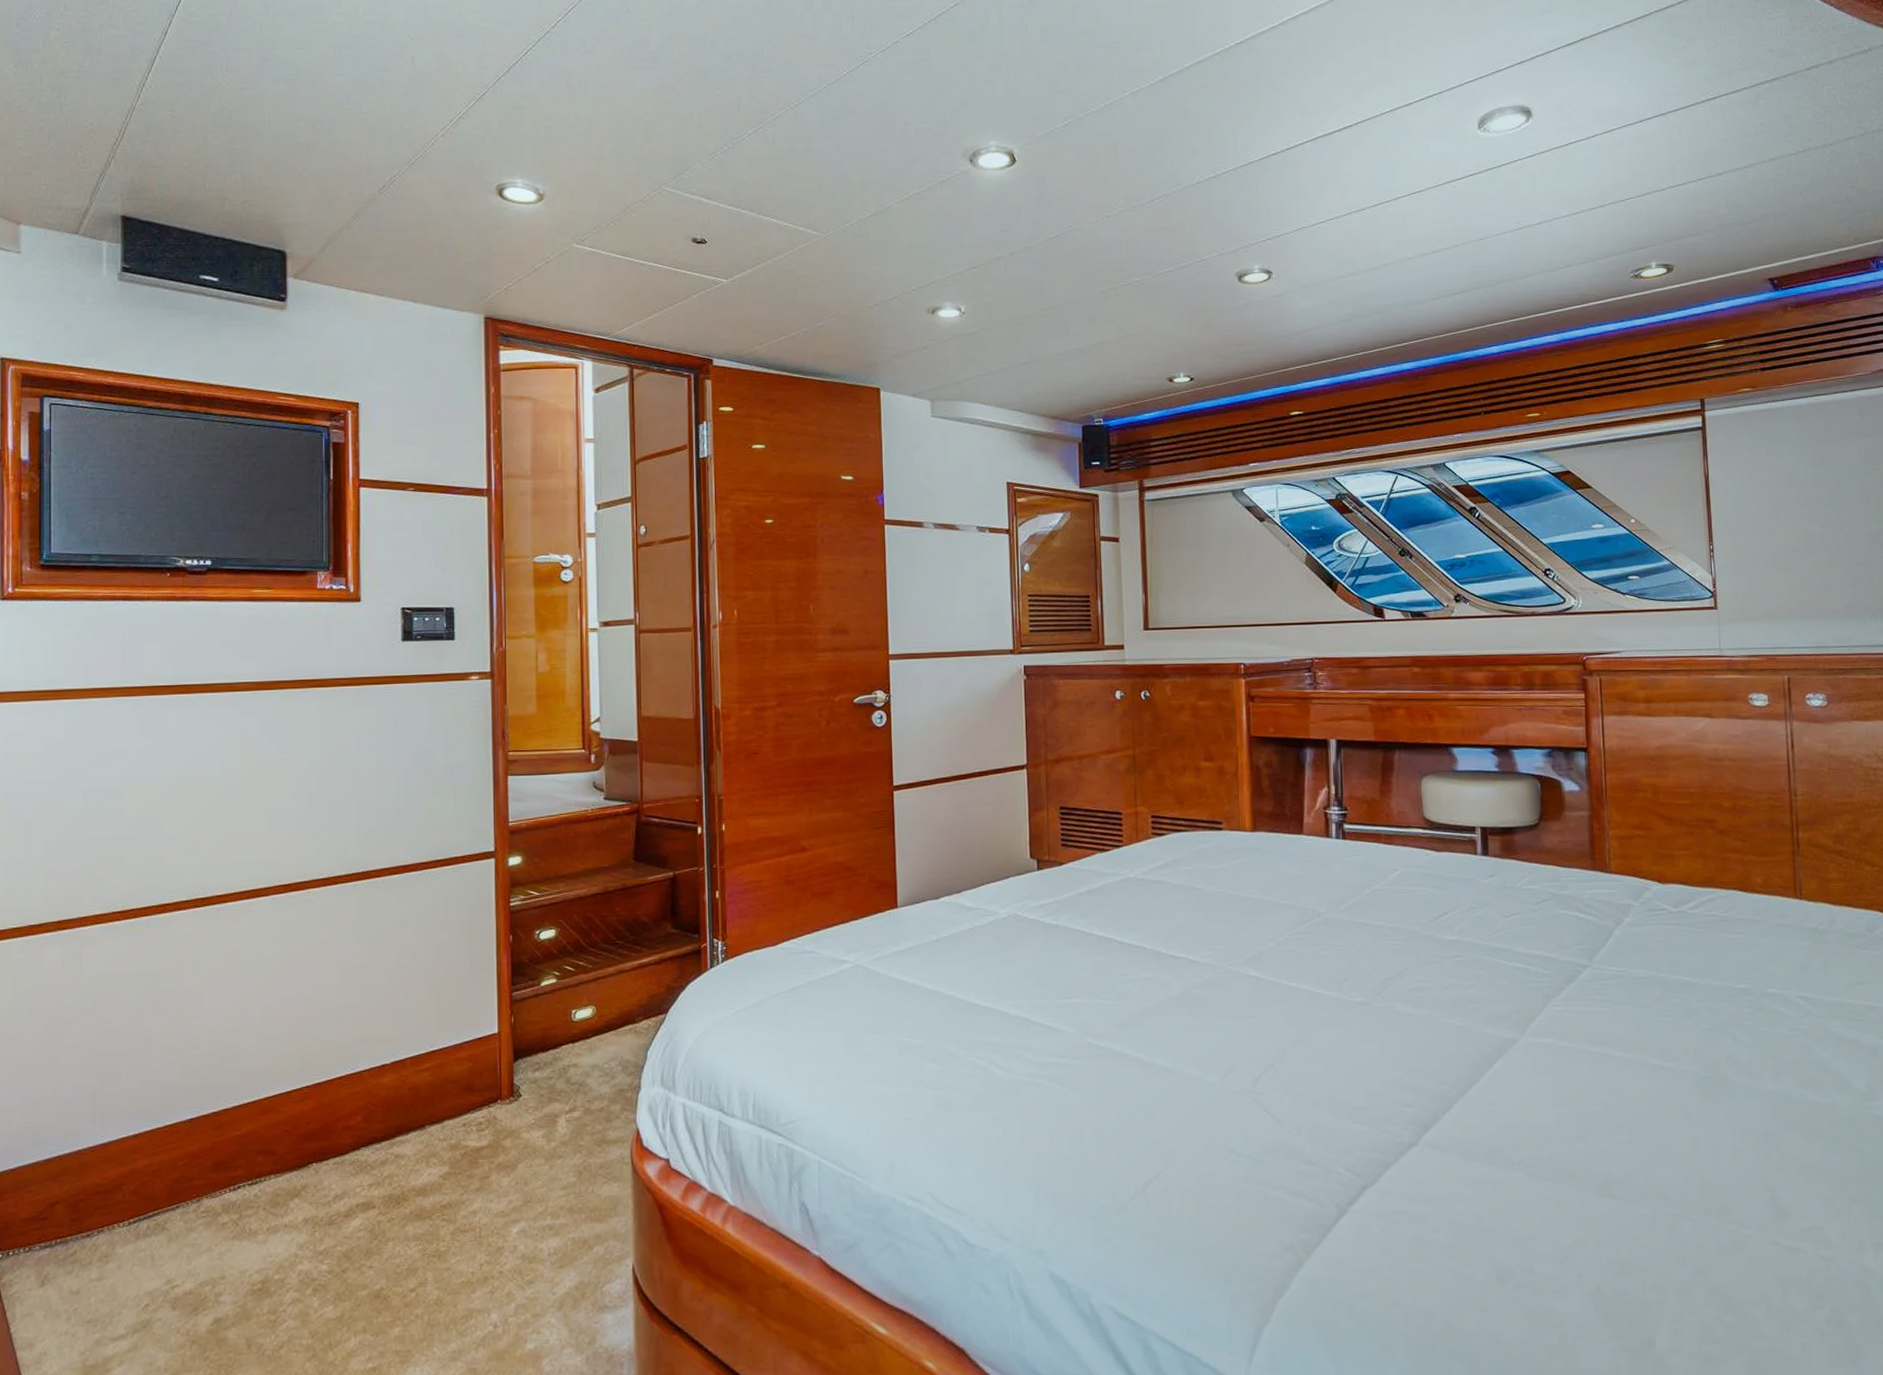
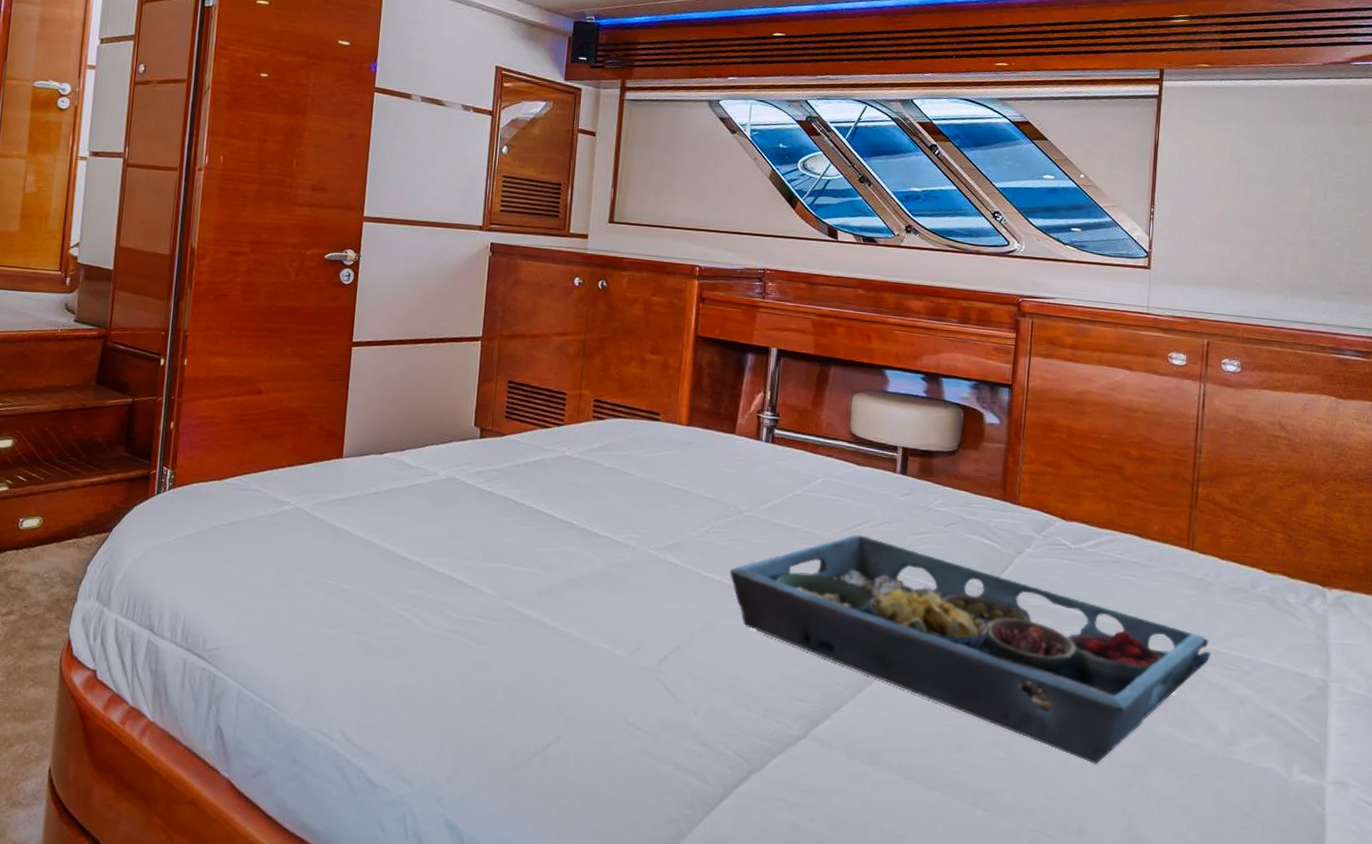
serving tray: none [1315,923,1836,1137] -> present [729,534,1211,764]

